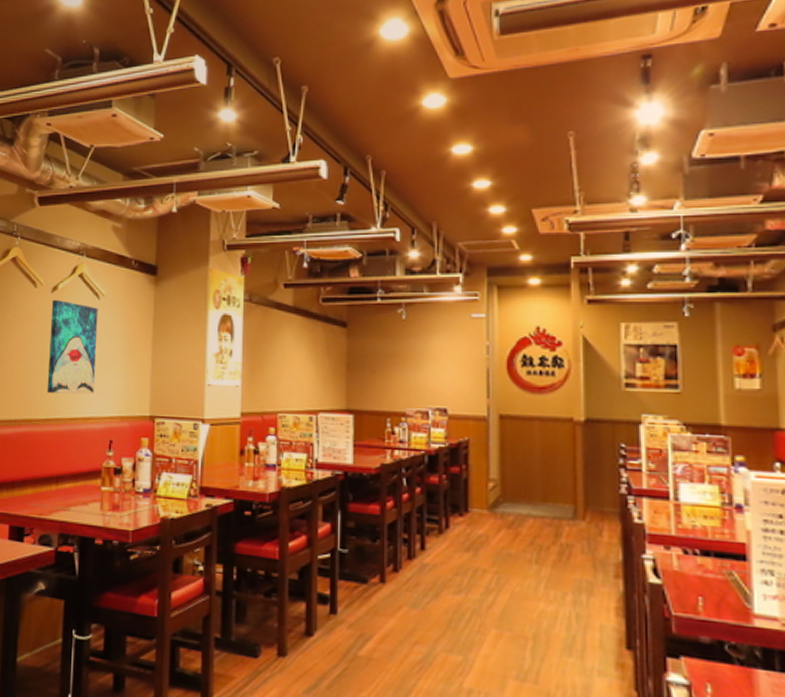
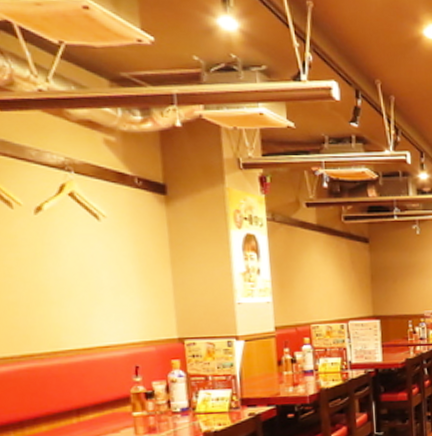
wall art: present [47,299,98,394] -> none [37,221,109,324]

